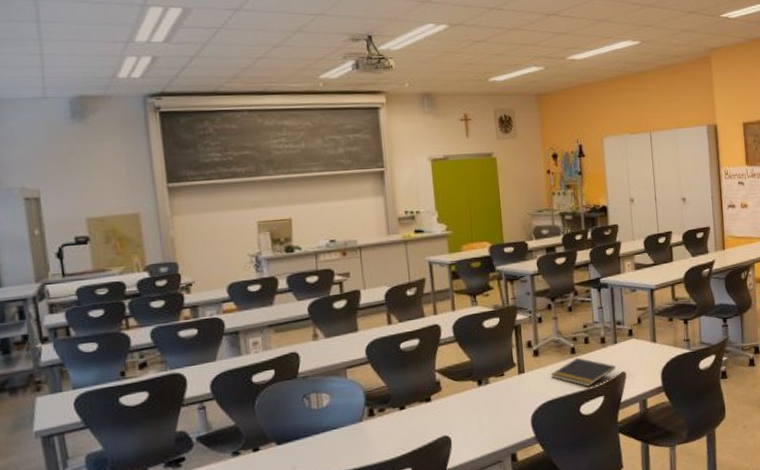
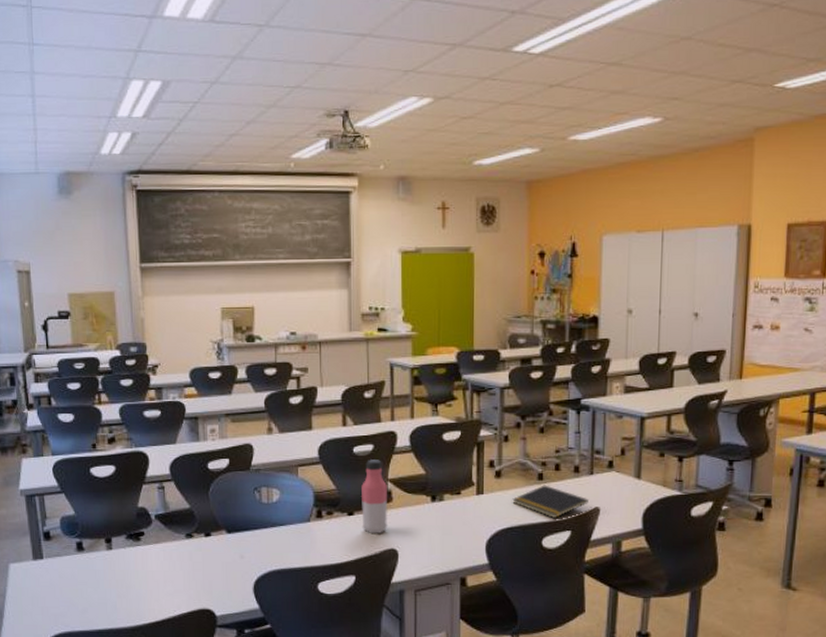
water bottle: none [411,353,440,425] -> present [362,459,388,534]

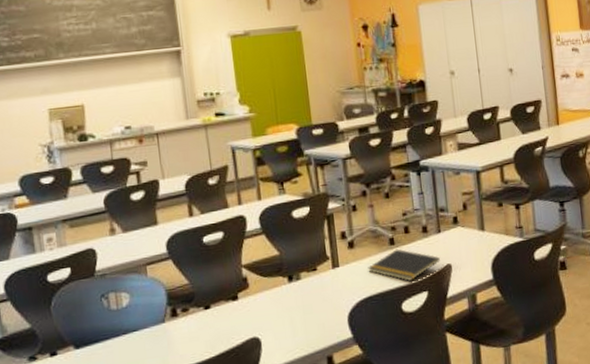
water bottle: present [362,459,388,534] -> none [215,246,248,326]

